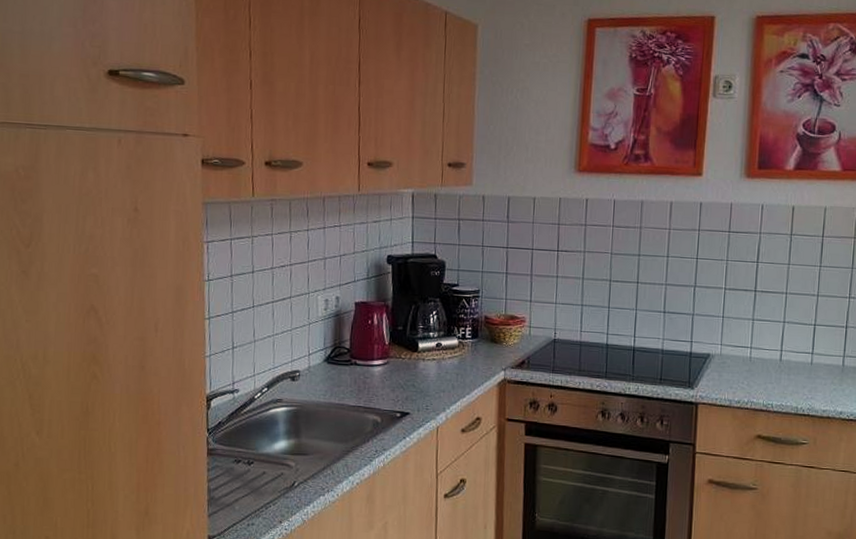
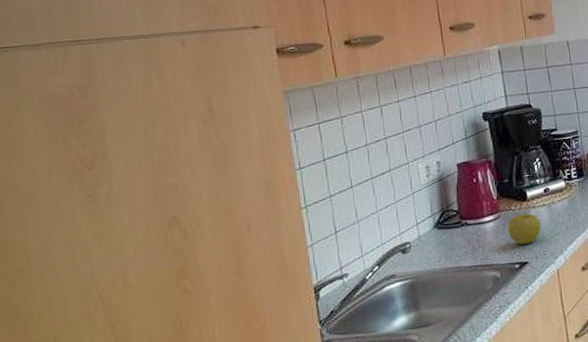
apple: none [394,364,428,395] -> present [507,213,542,245]

